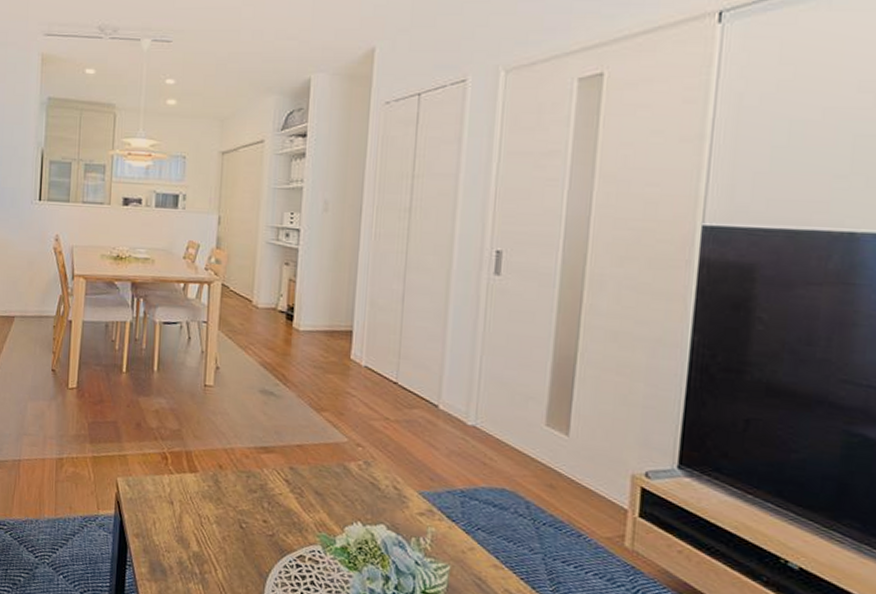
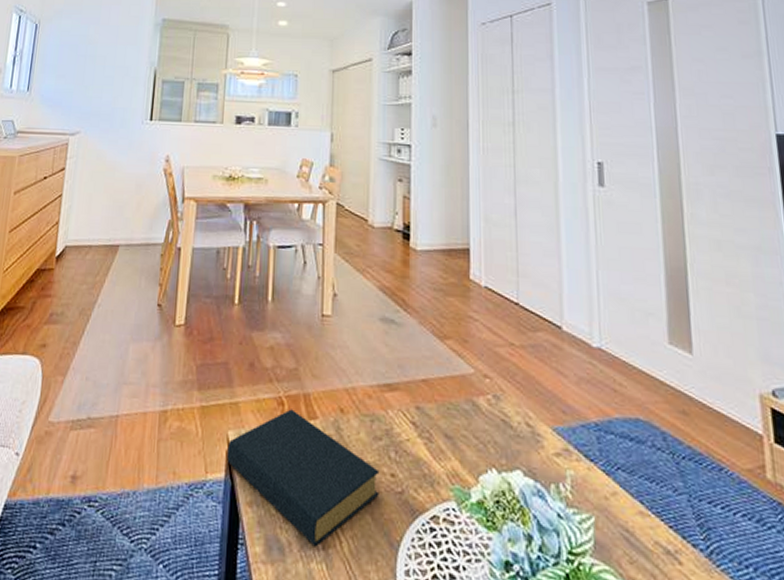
hardback book: none [116,463,253,572] -> present [227,409,380,547]

